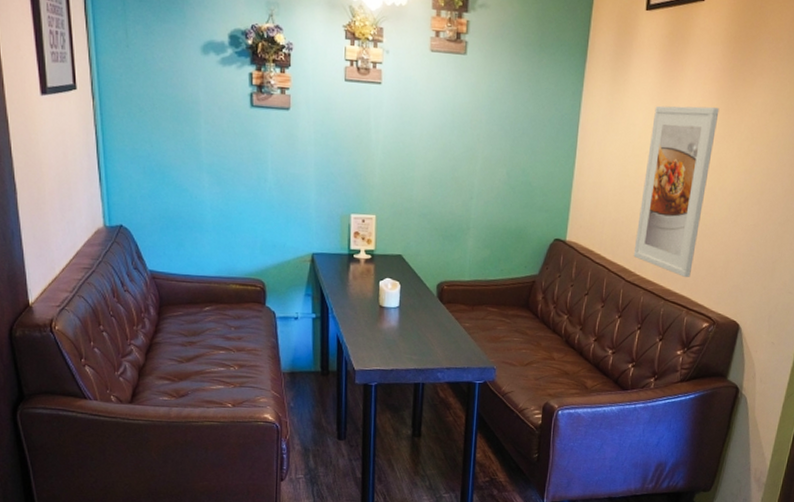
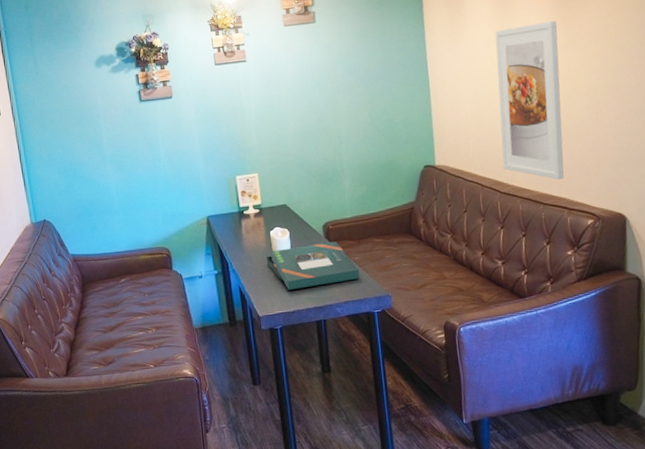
board game: none [371,302,468,348] -> present [267,241,360,290]

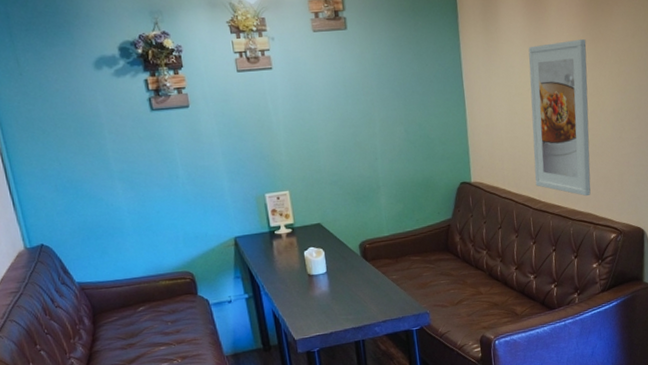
board game: present [267,241,360,290] -> none [301,260,398,312]

